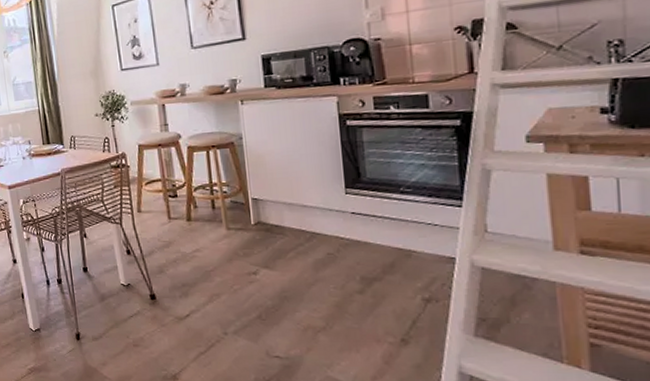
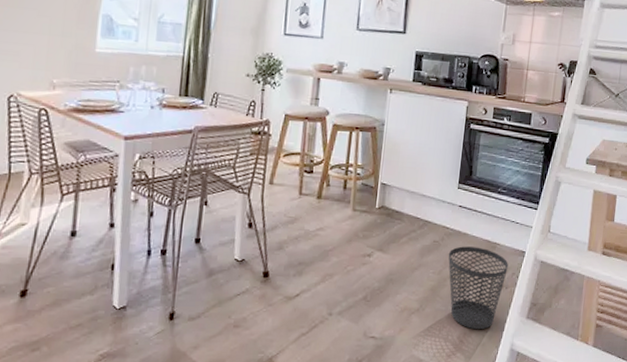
wastebasket: none [349,256,434,350] -> present [448,246,508,330]

